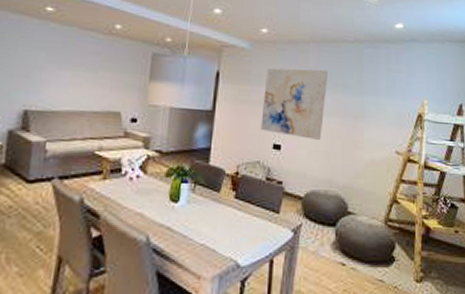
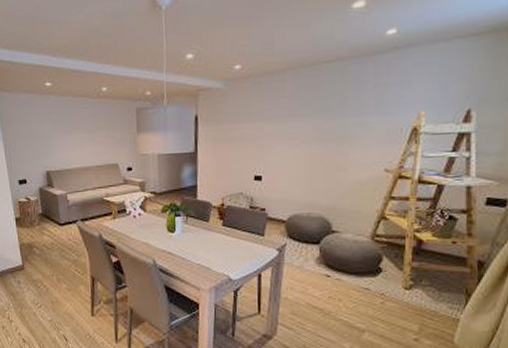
wall art: present [261,68,329,140] -> none [241,96,308,168]

